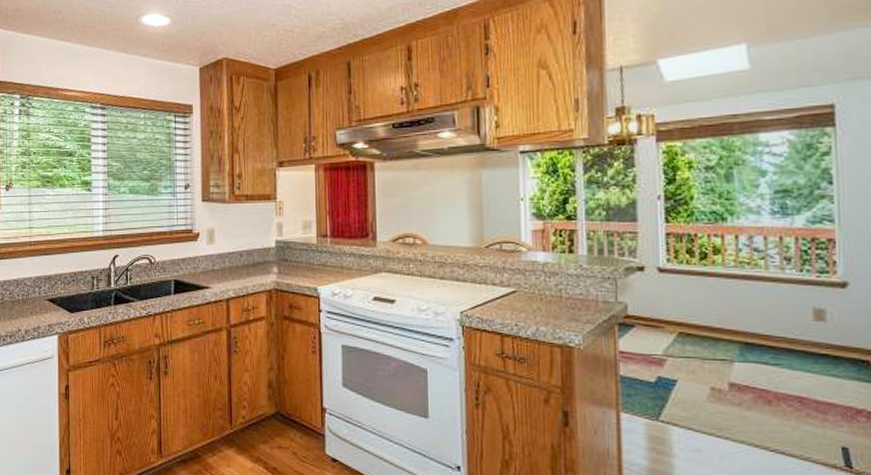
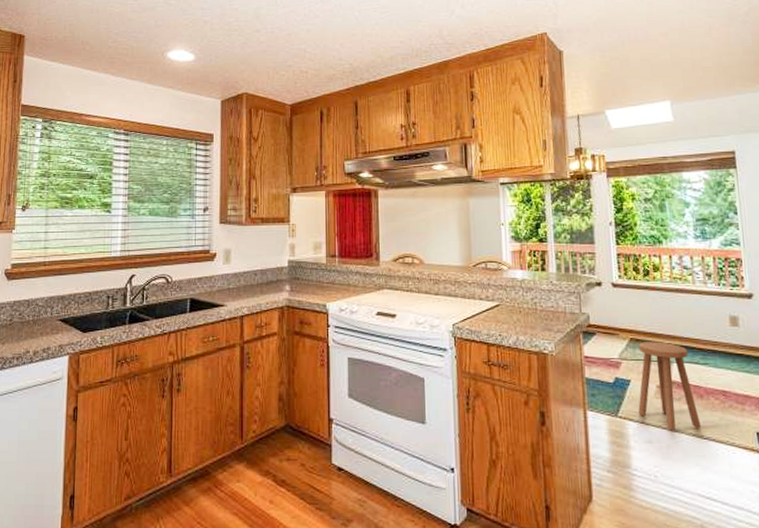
stool: none [685,336,768,440] -> present [638,342,702,431]

